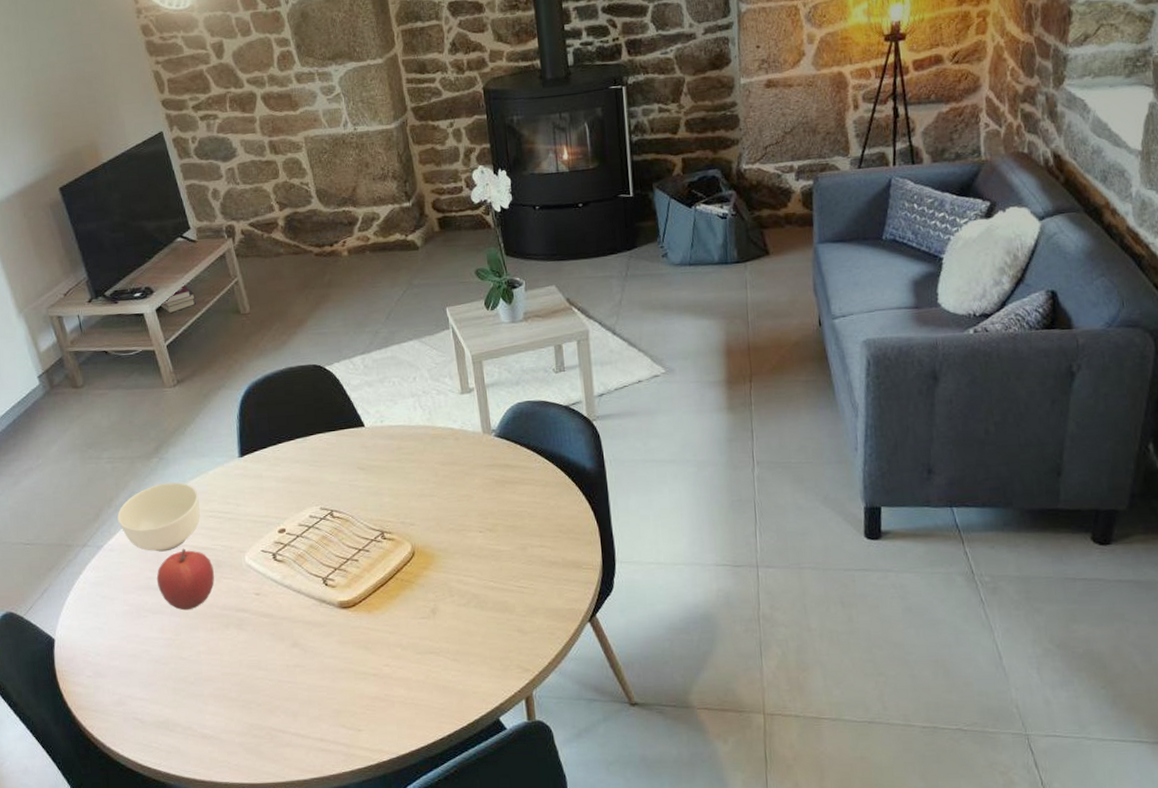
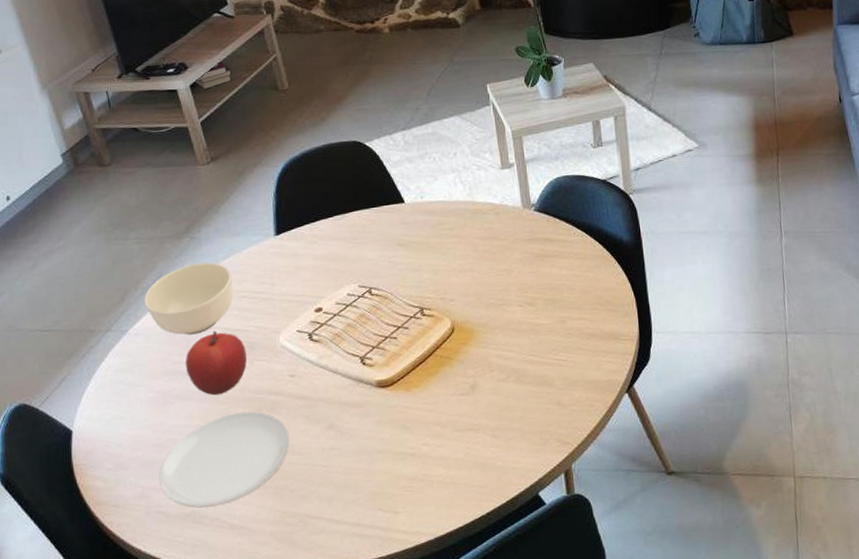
plate: none [135,627,256,716] -> present [160,411,290,508]

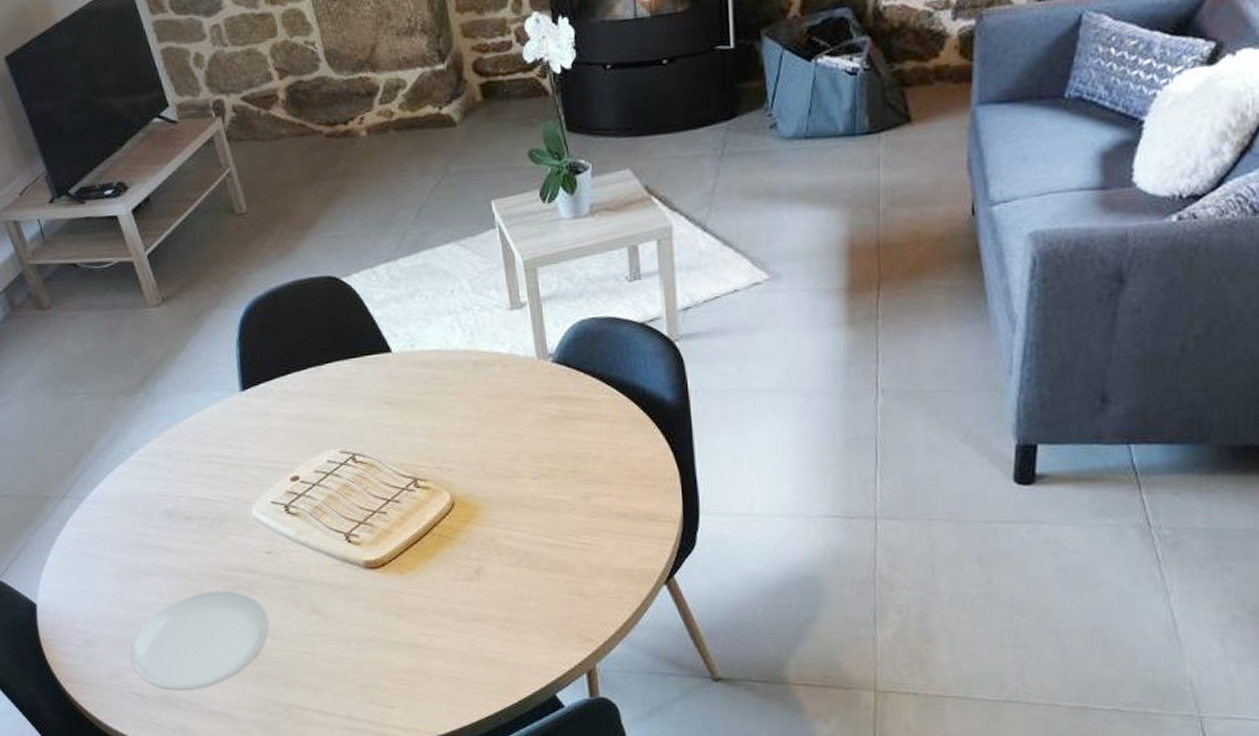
bowl: present [144,262,233,335] -> none [100,422,197,504]
fruit: present [185,330,247,396] -> none [149,499,217,572]
books: present [192,59,232,89] -> none [134,176,180,214]

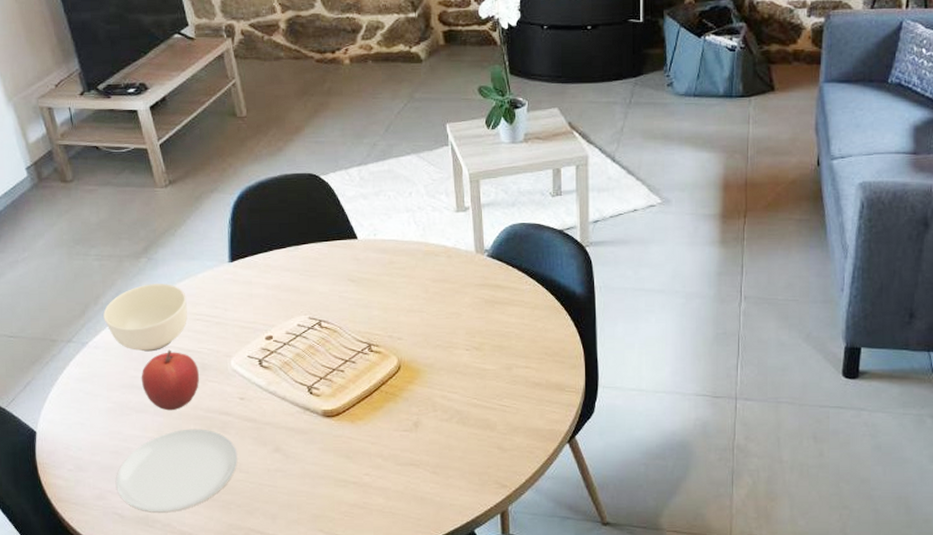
bowl: none [100,422,197,504] -> present [103,284,187,352]
fruit: none [149,499,217,572] -> present [141,349,199,411]

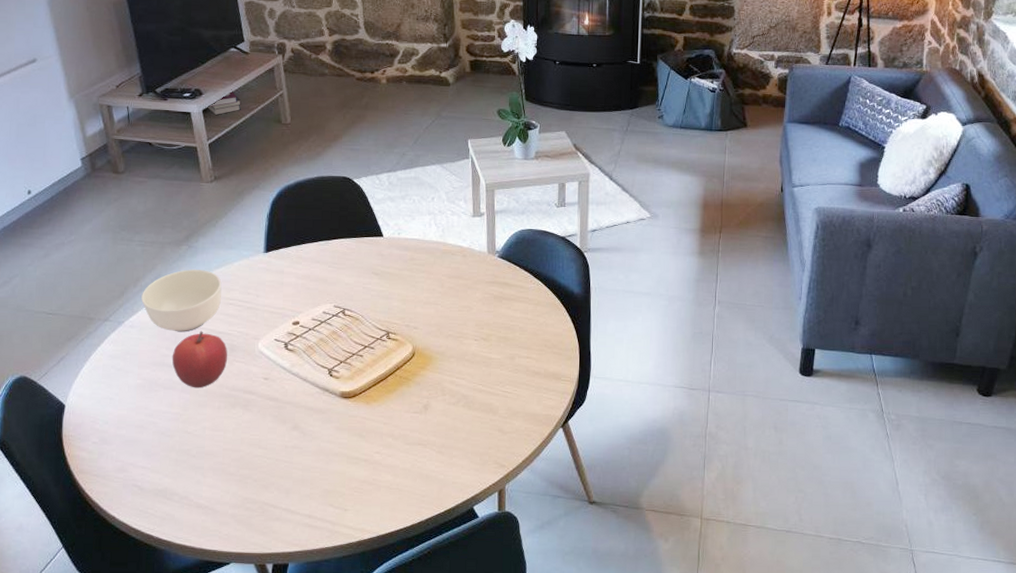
plate: present [116,429,238,513] -> none [138,406,258,486]
books: none [152,81,191,111] -> present [205,89,241,115]

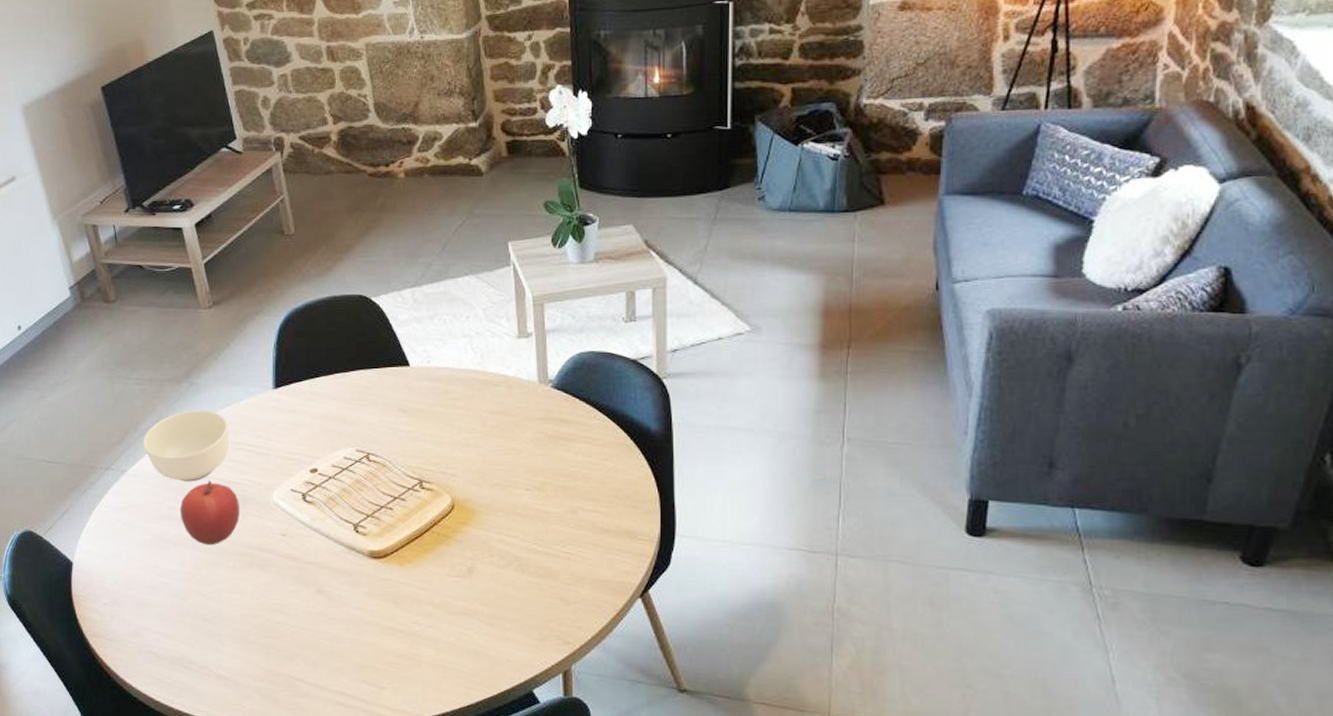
books: present [205,89,241,115] -> none [197,197,238,229]

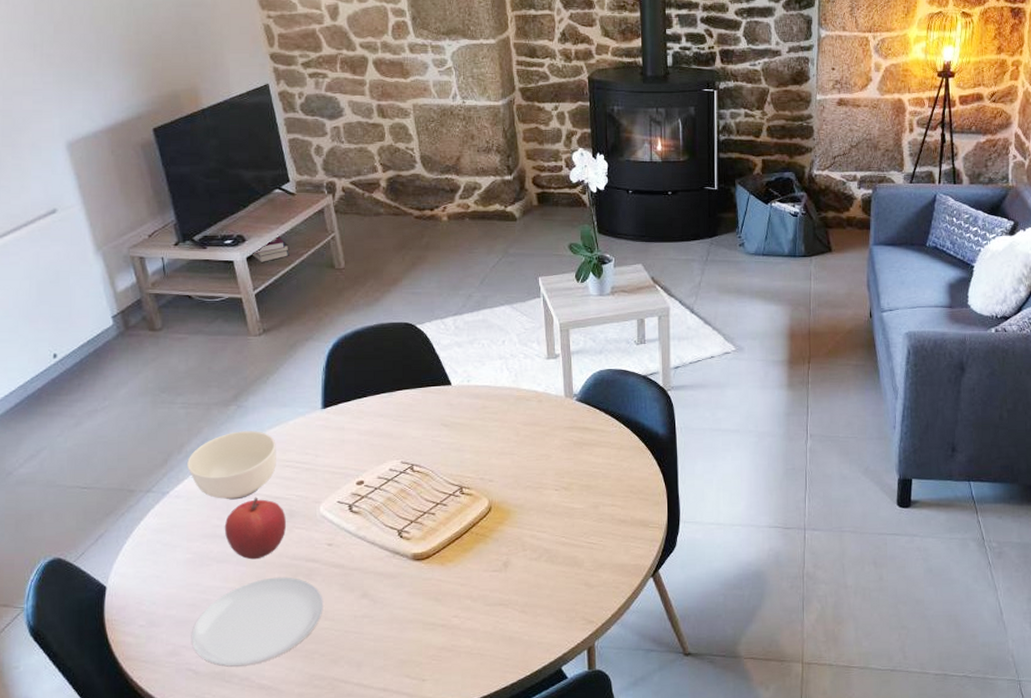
plate: none [152,565,278,654] -> present [192,577,324,667]
books: none [197,197,238,229] -> present [249,234,289,262]

